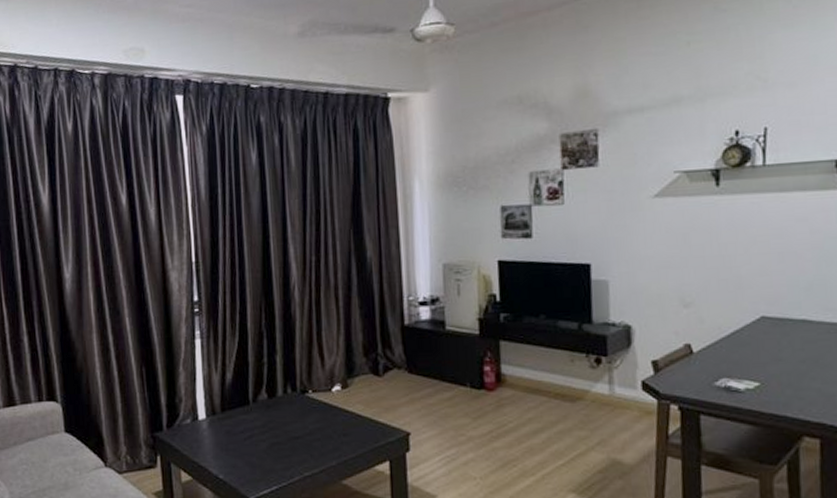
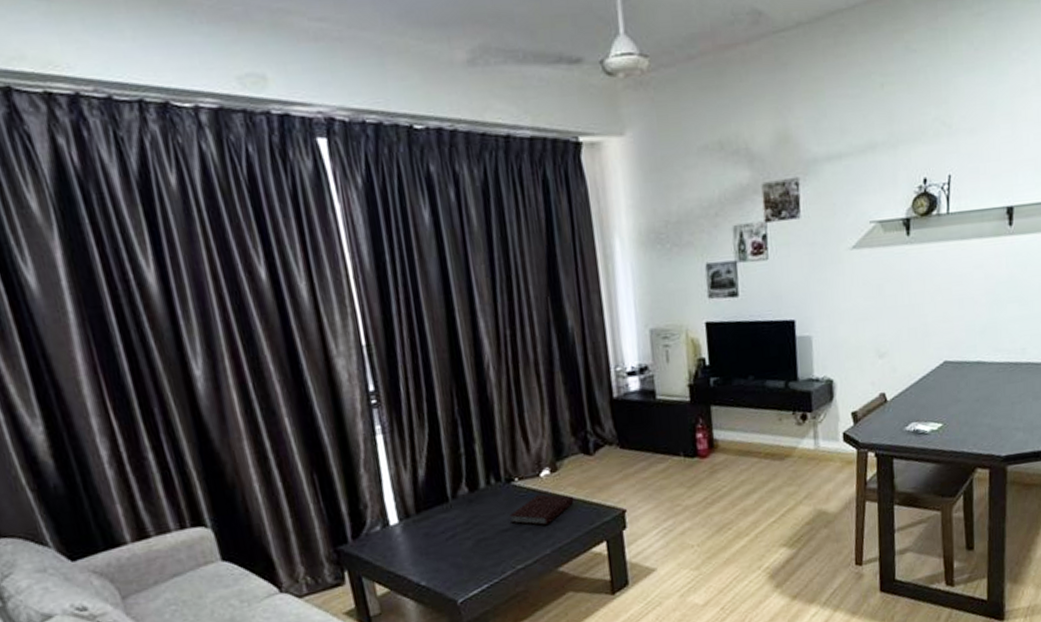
notebook: none [302,408,362,438] -> present [510,494,574,526]

